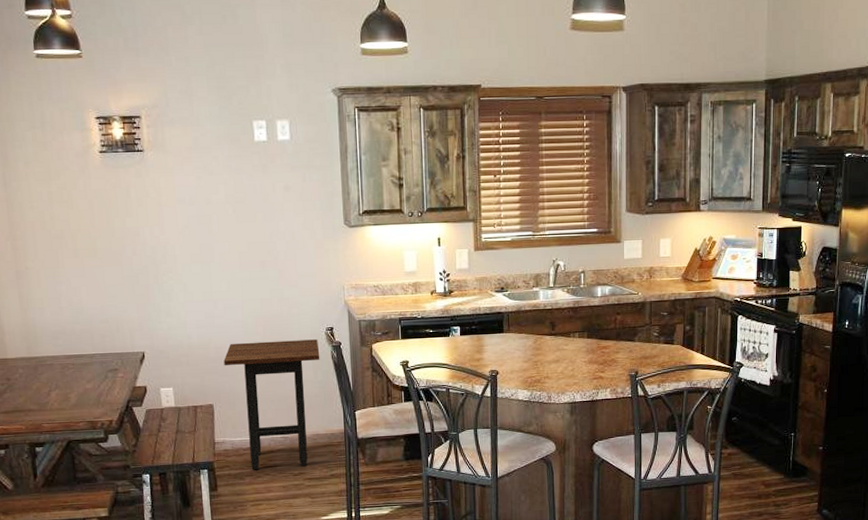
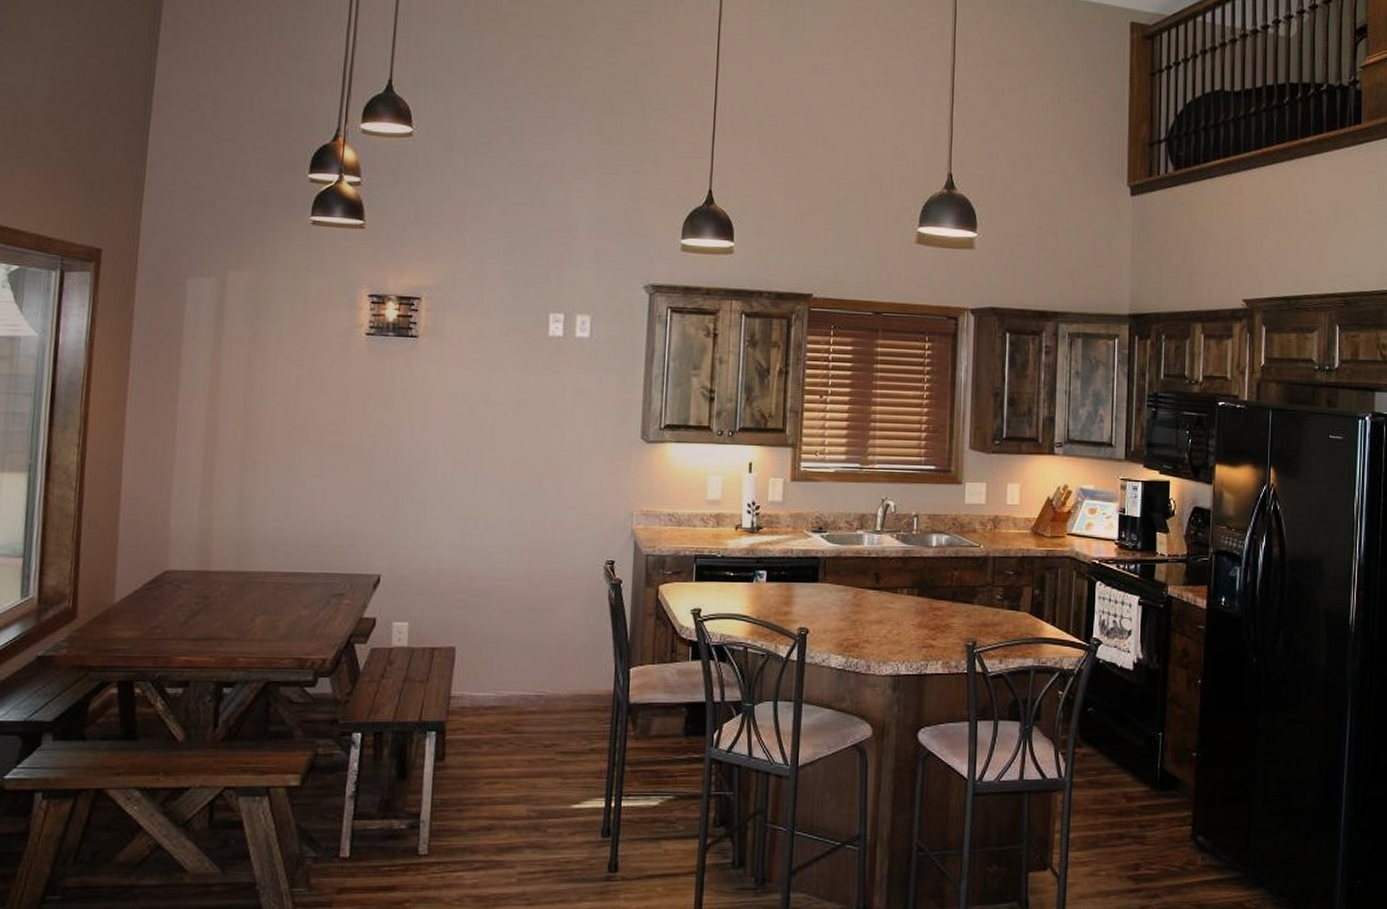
side table: present [223,339,320,470] -> none [476,572,595,737]

